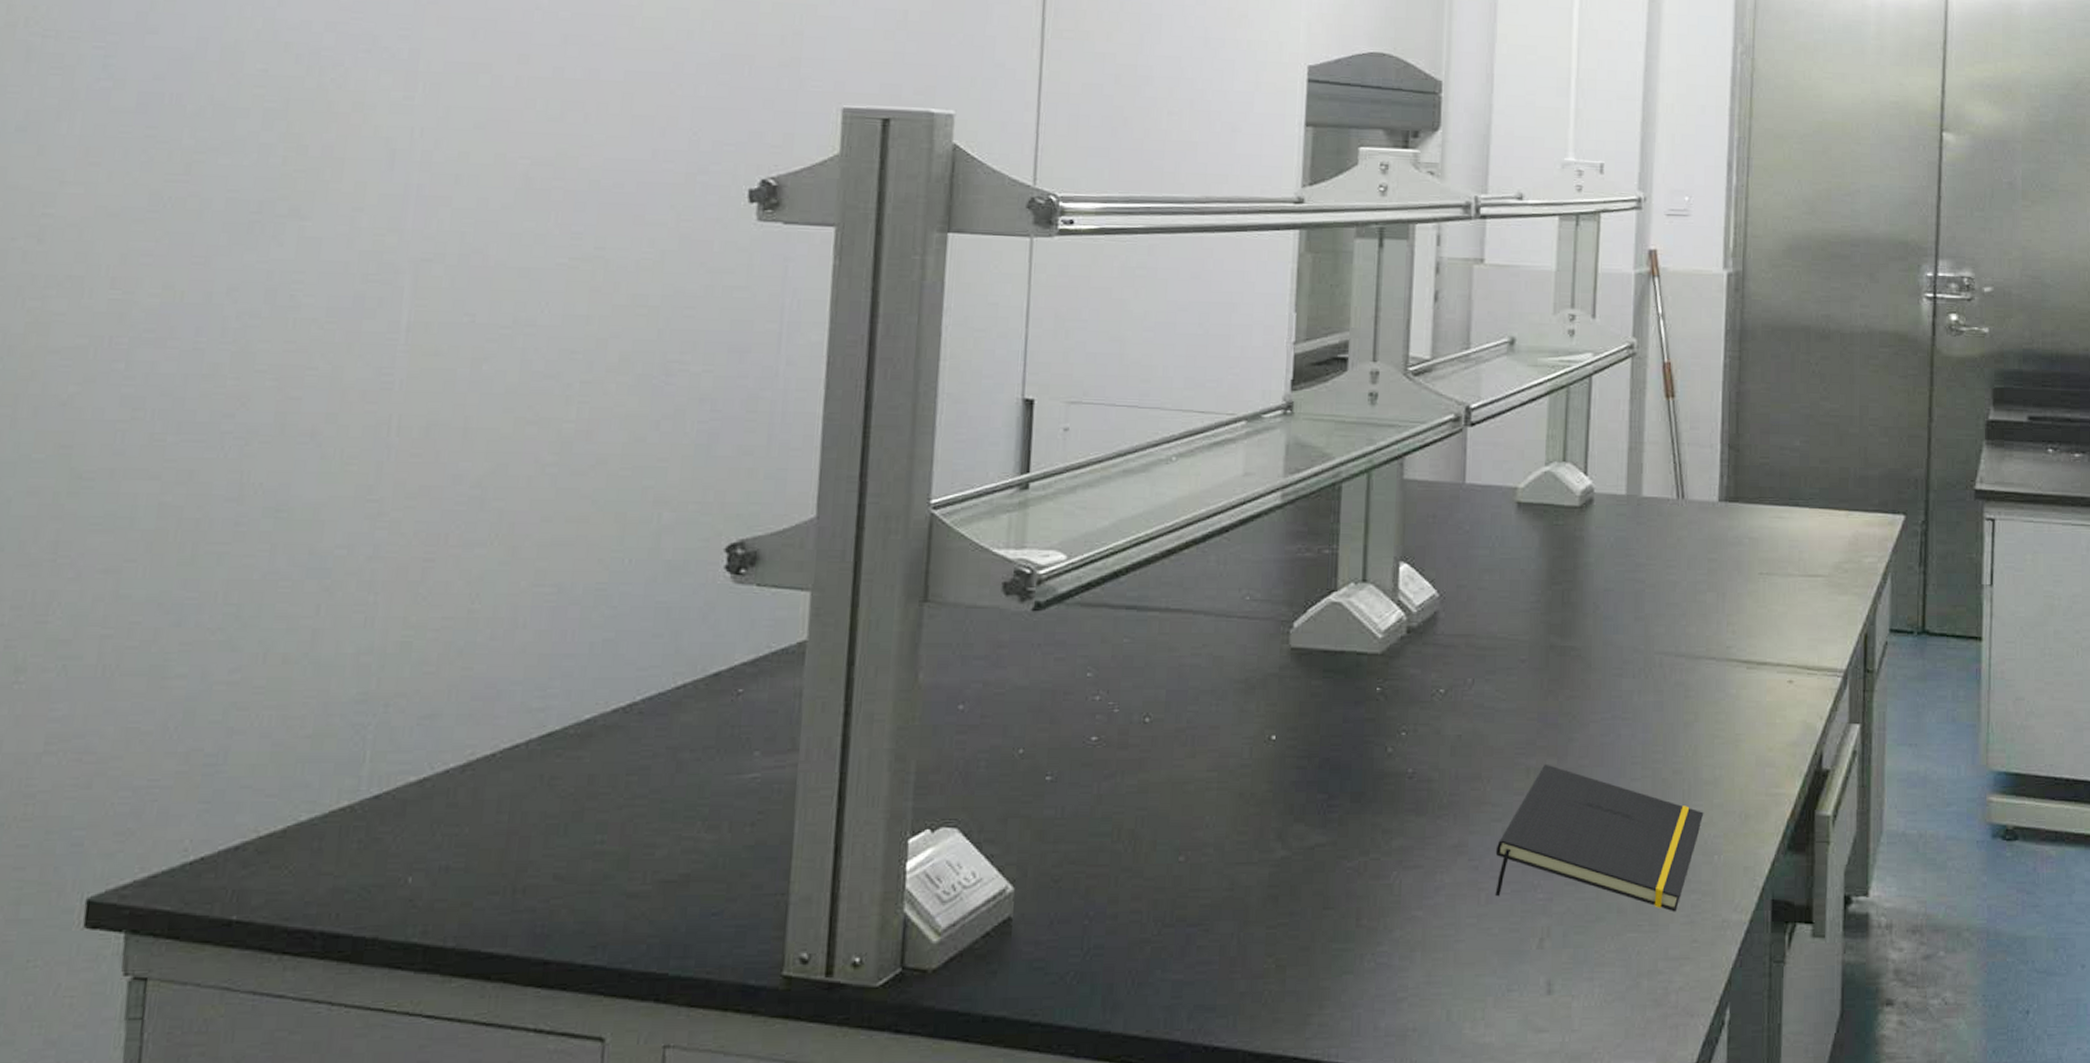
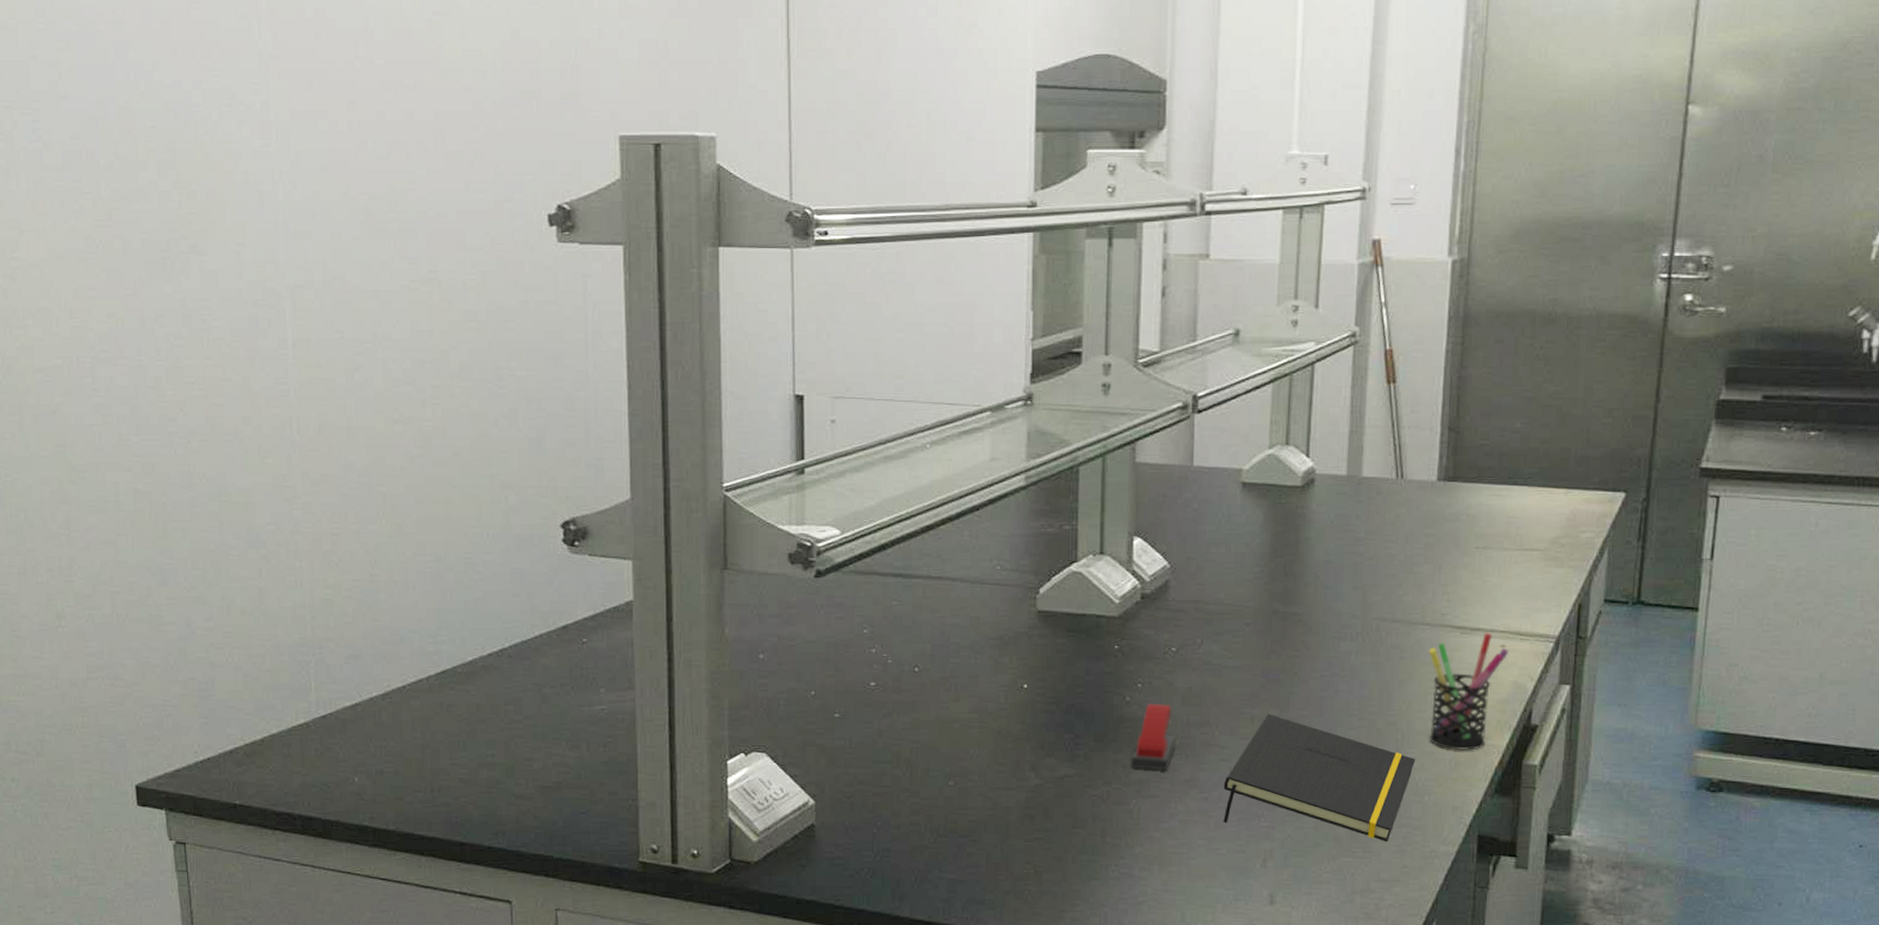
stapler: none [1391,754,1443,835] -> present [1130,703,1176,771]
pen holder: none [1714,667,1797,801] -> present [1428,632,1509,750]

